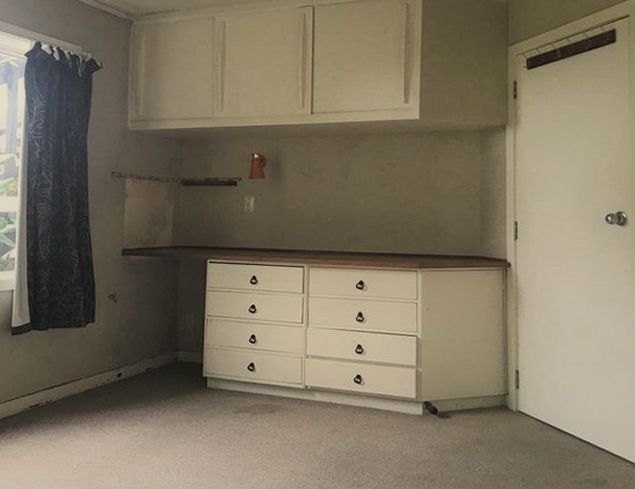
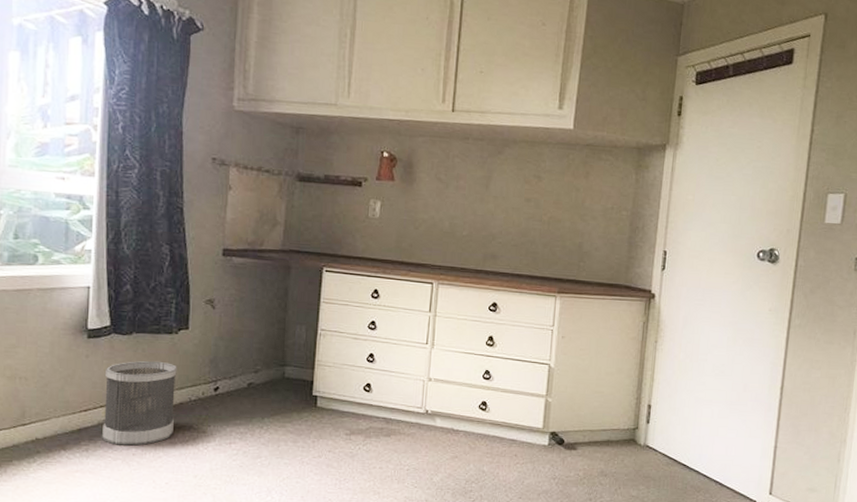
wastebasket: none [23,353,86,431] -> present [102,361,177,446]

